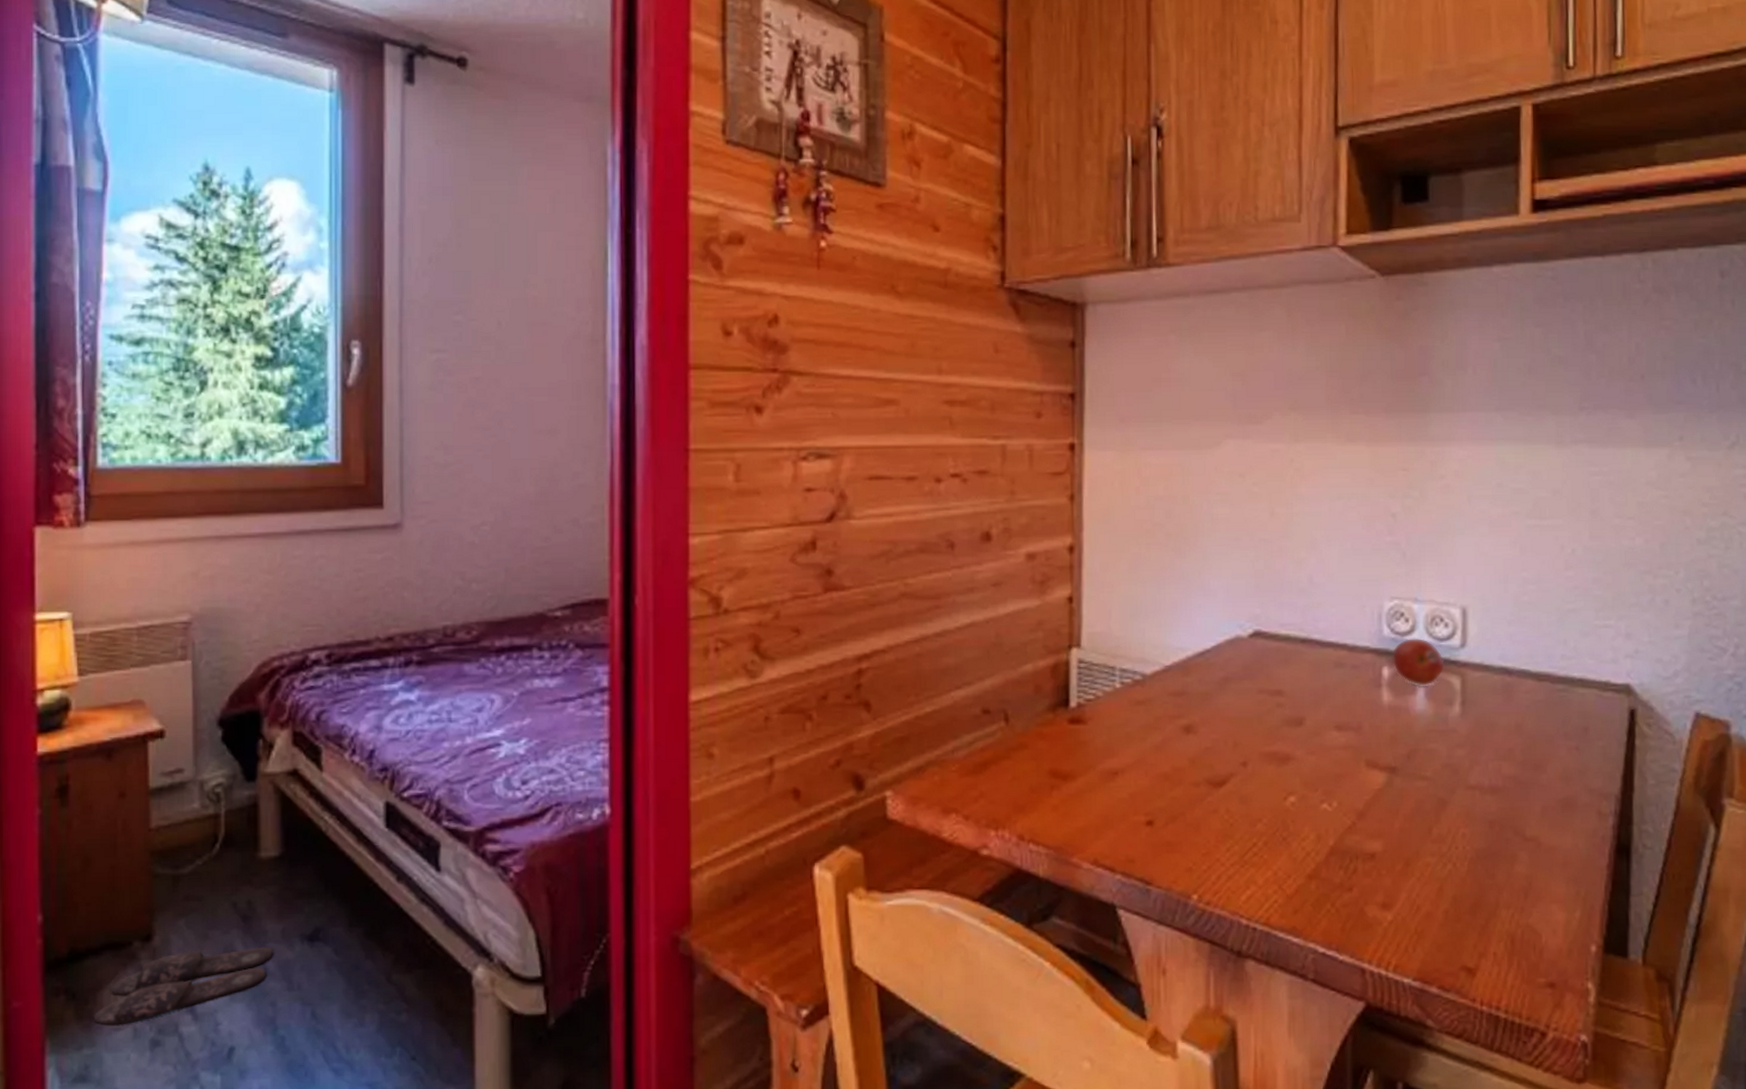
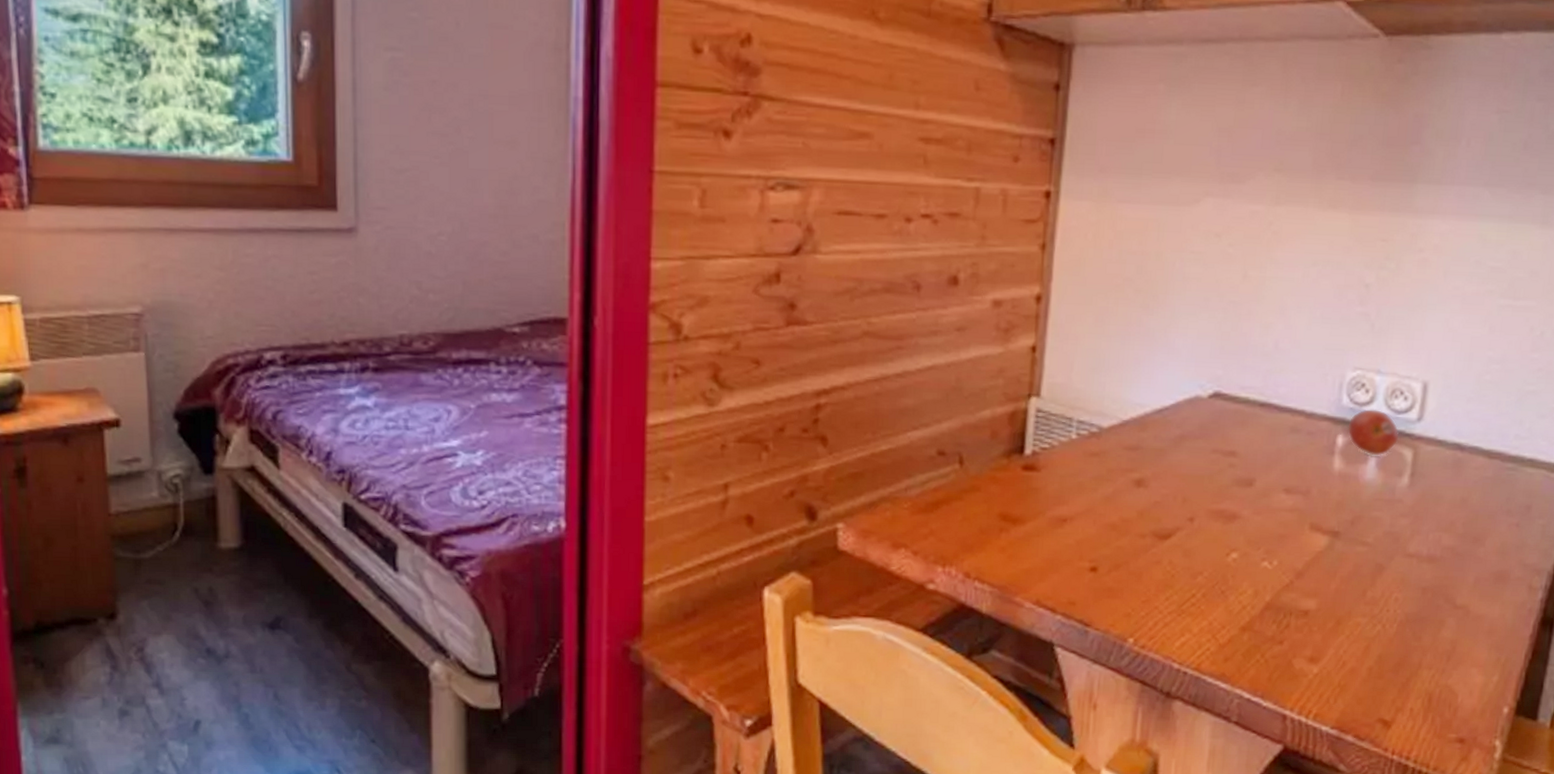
slippers: present [93,946,273,1026] -> none [62,630,235,694]

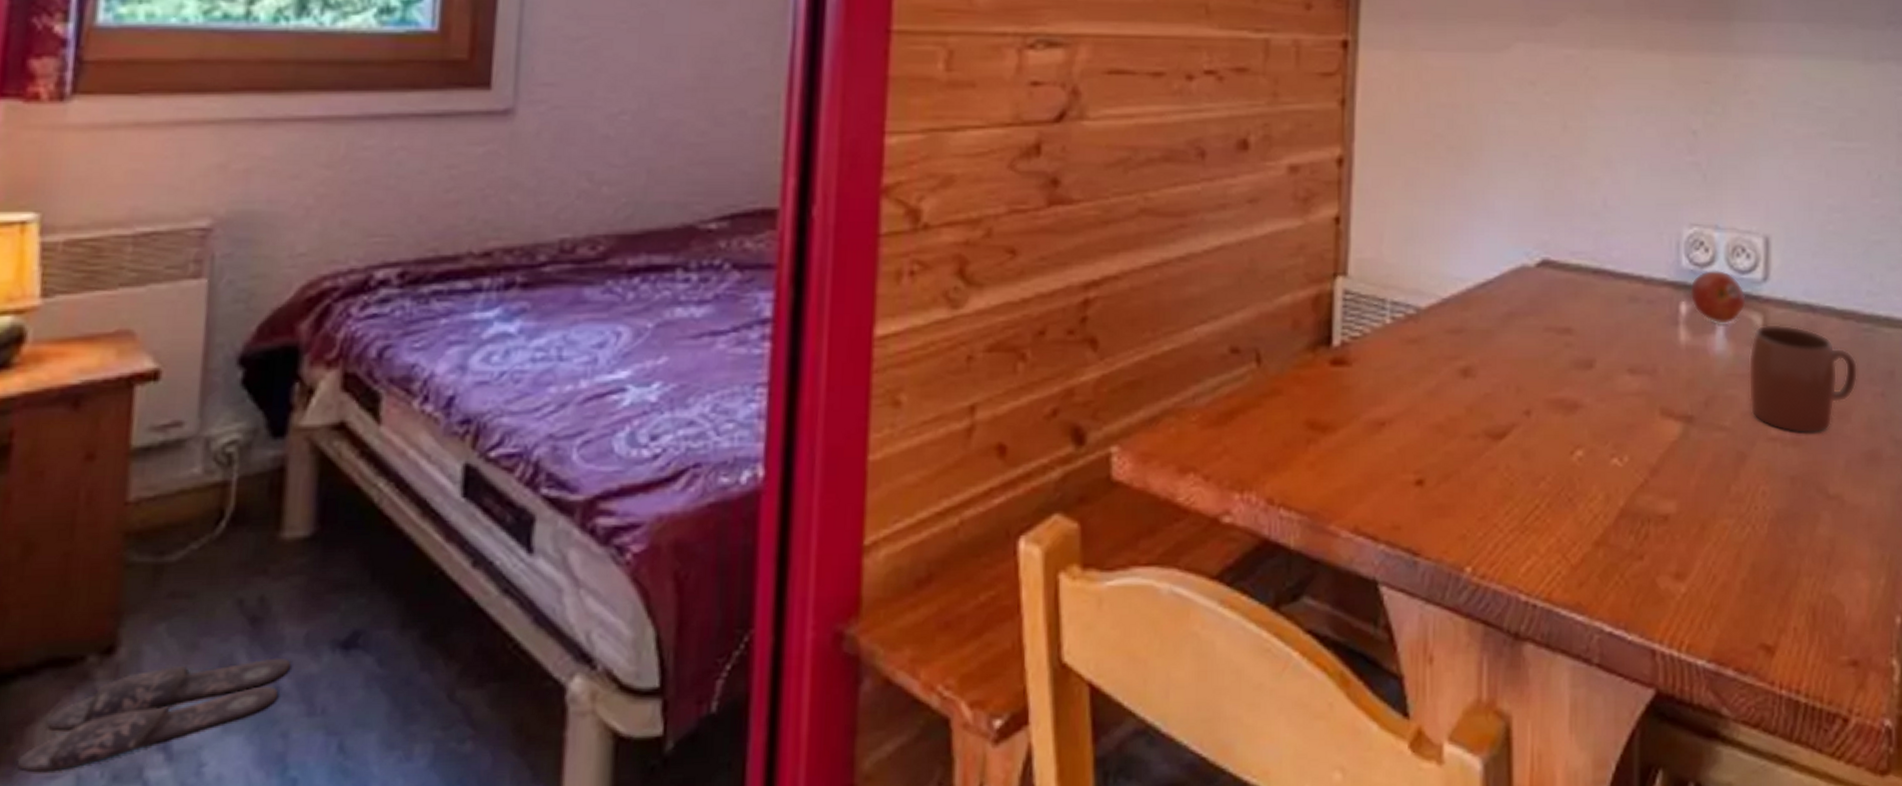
slippers: none [62,630,235,694] -> present [17,658,290,773]
mug: none [1392,458,1498,554] -> present [1748,323,1858,434]

